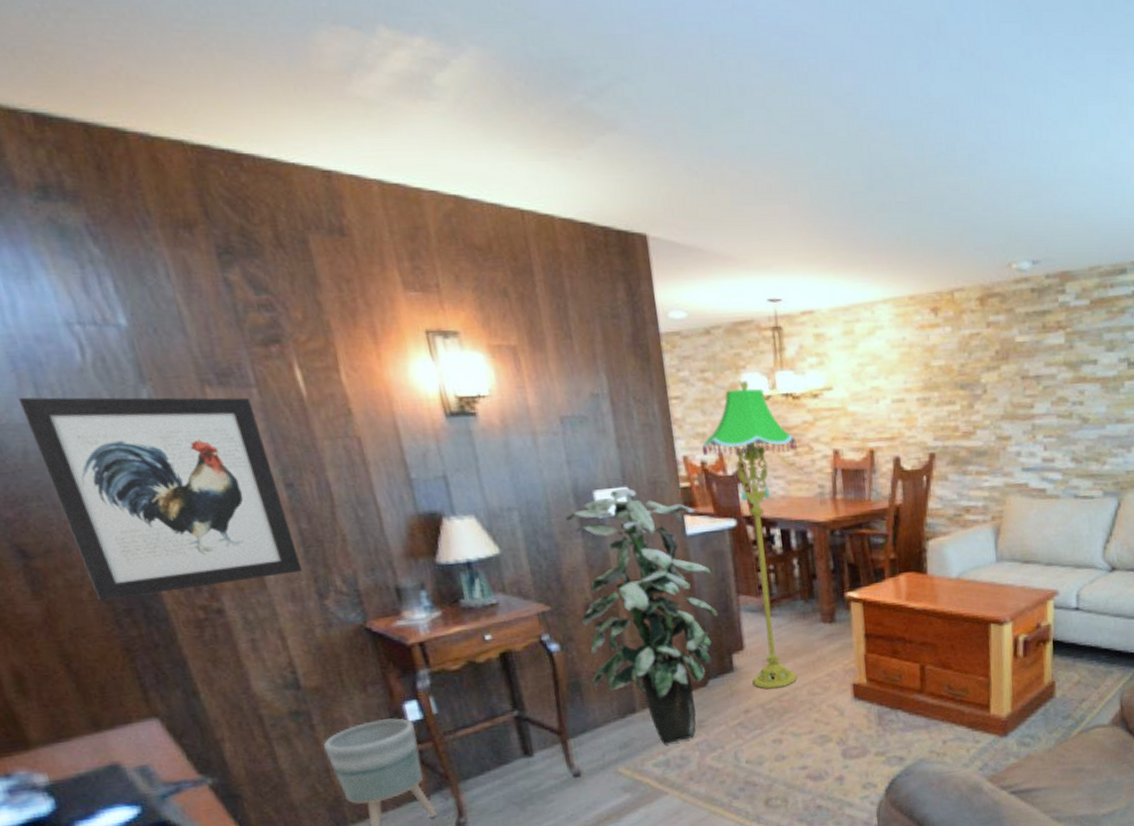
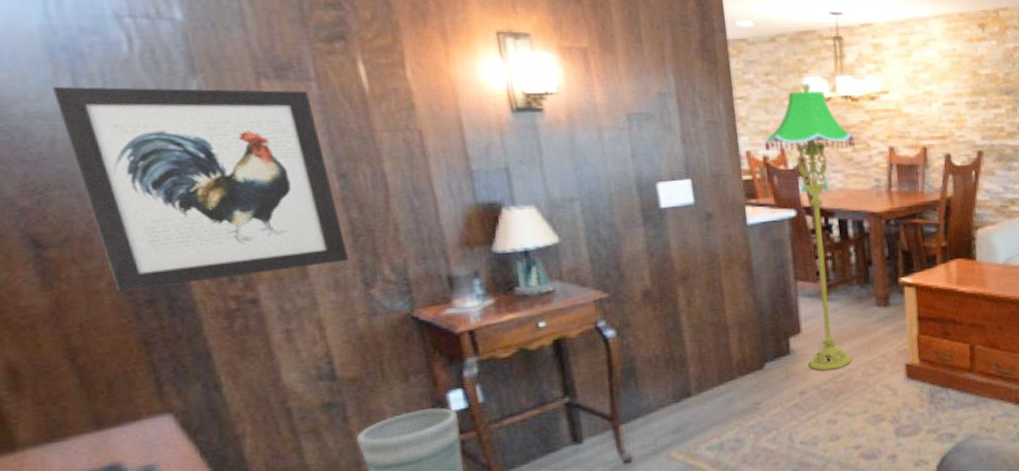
indoor plant: present [565,487,719,745] -> none [627,180,777,429]

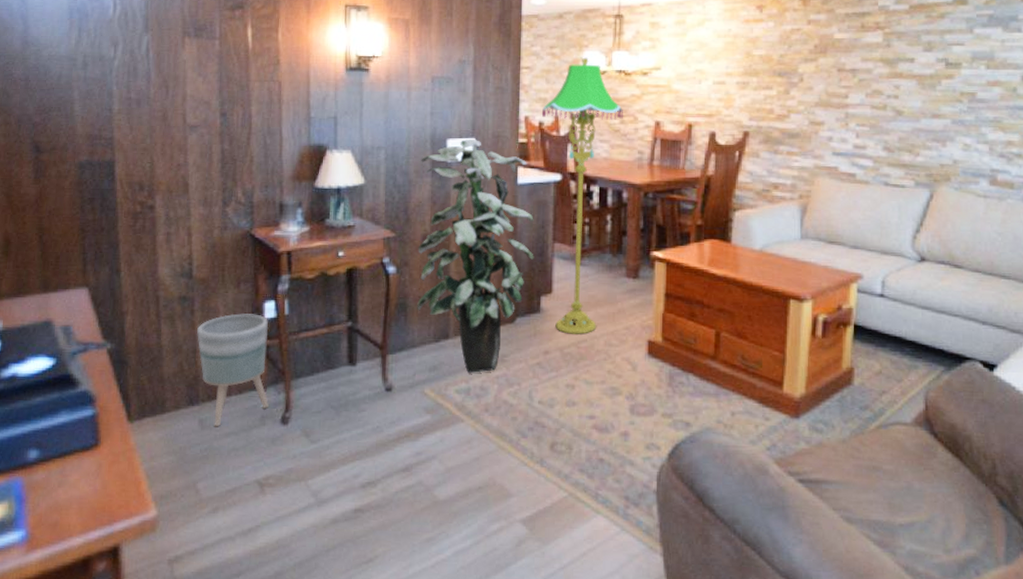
wall art: present [51,86,349,292] -> none [66,37,217,190]
indoor plant: none [627,180,777,429] -> present [417,138,534,374]

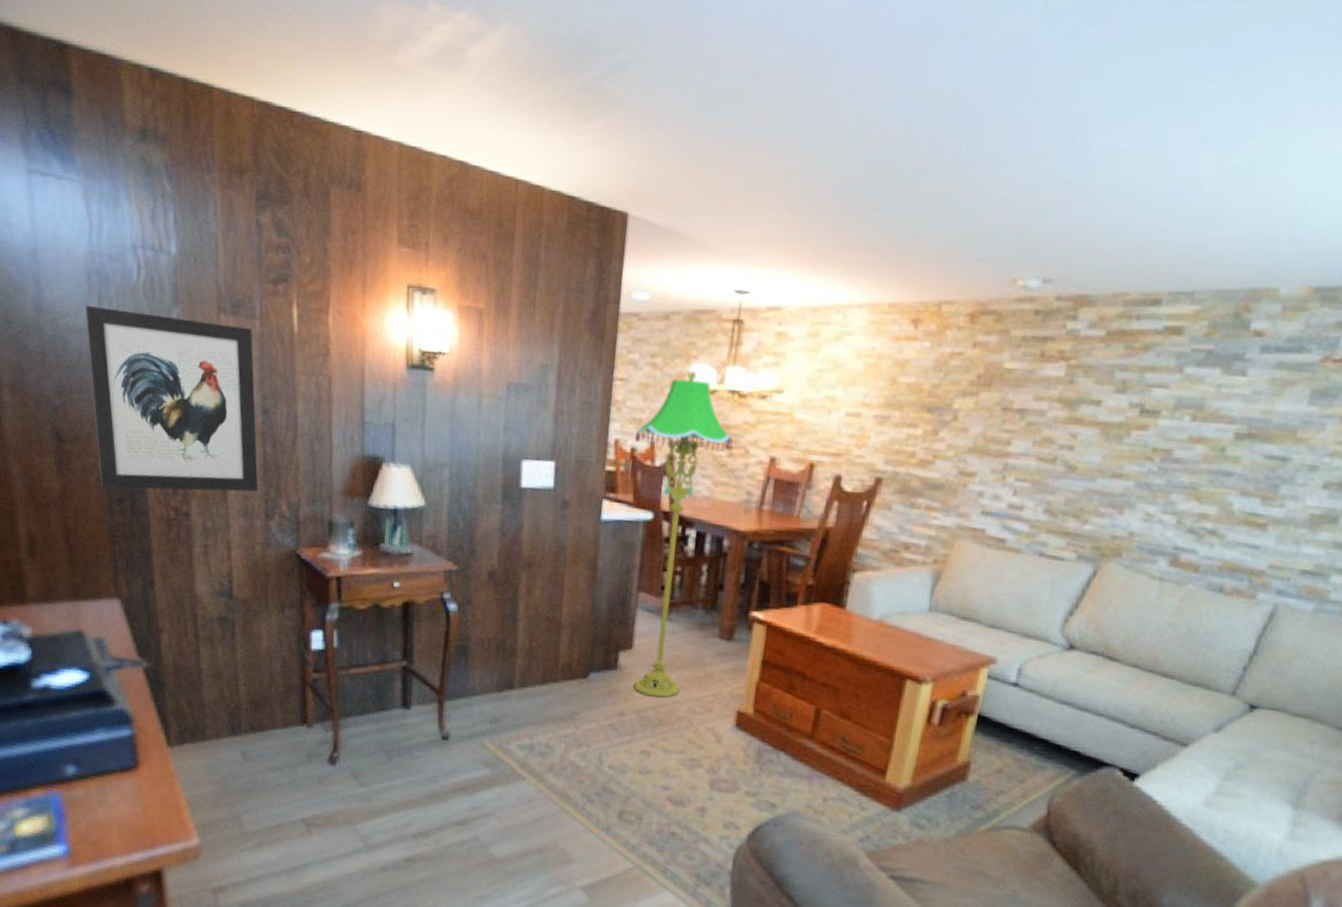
wall art: none [66,37,217,190] -> present [85,305,258,492]
planter: present [197,313,269,426] -> none [238,641,316,760]
indoor plant: present [417,138,534,374] -> none [479,462,618,729]

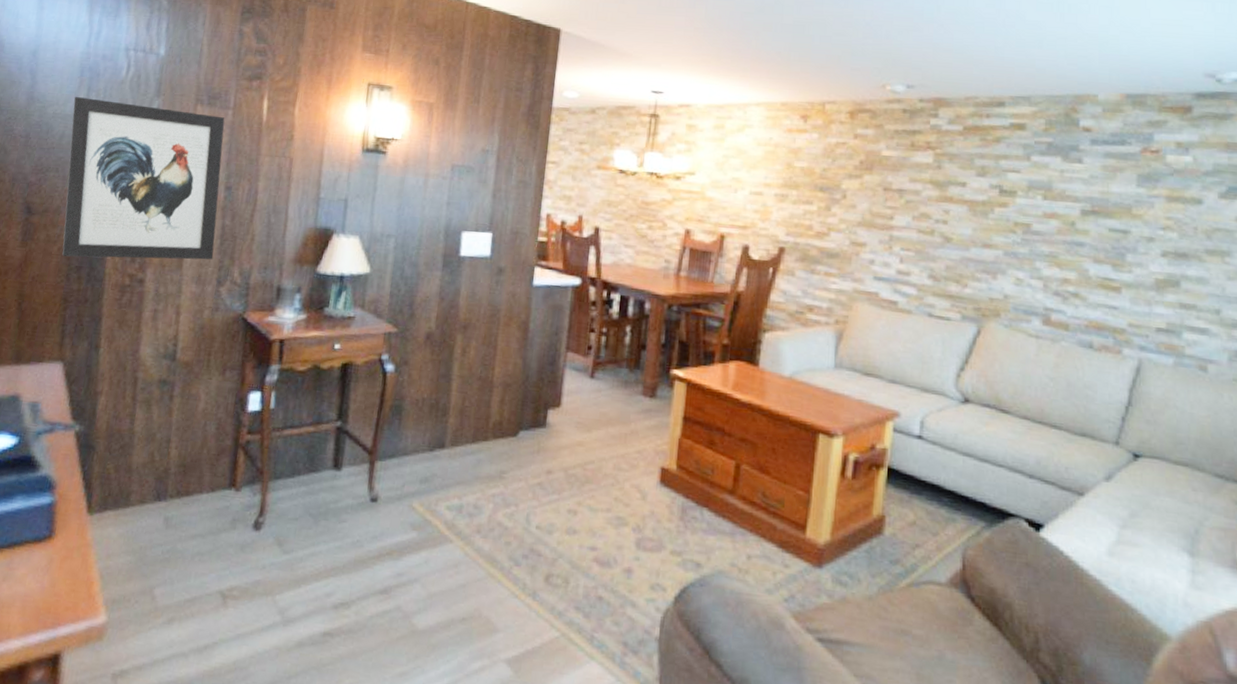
floor lamp: present [633,371,734,698] -> none [561,155,653,455]

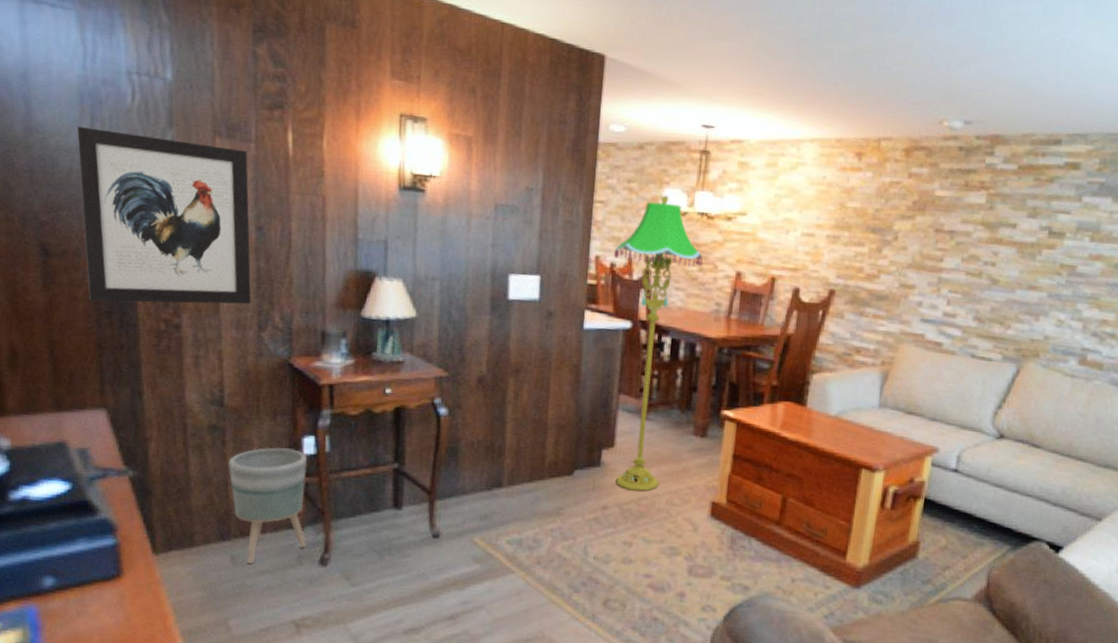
planter: none [173,403,251,526] -> present [229,447,308,564]
floor lamp: none [561,155,653,455] -> present [614,195,703,492]

